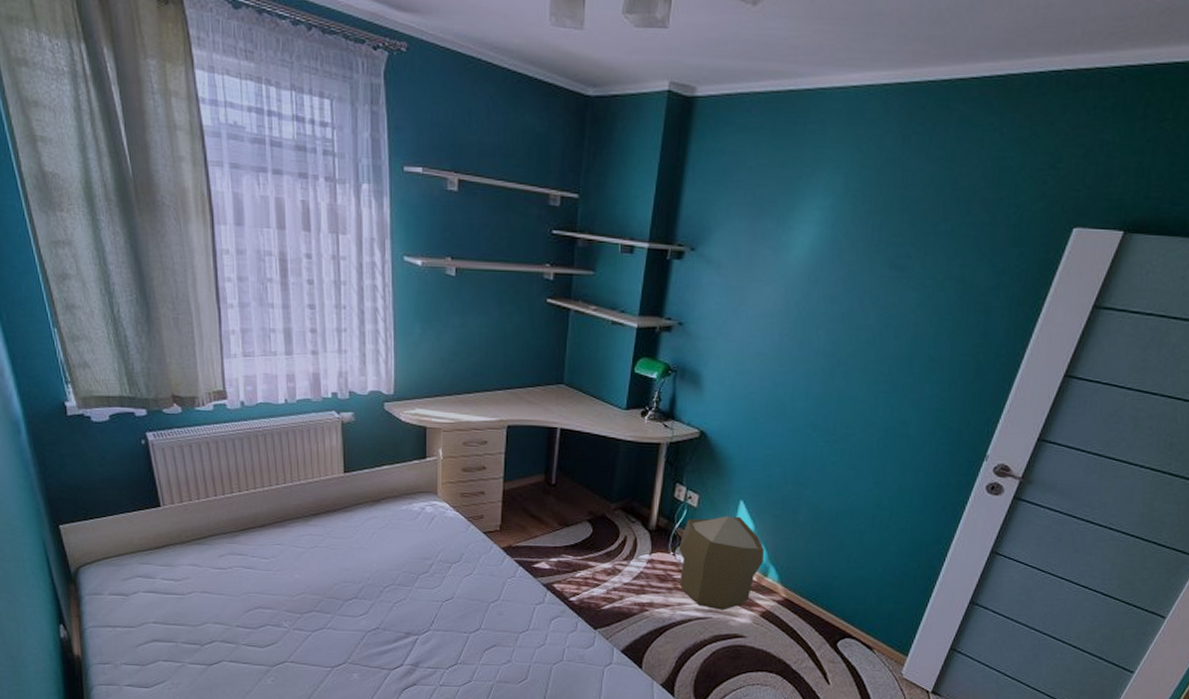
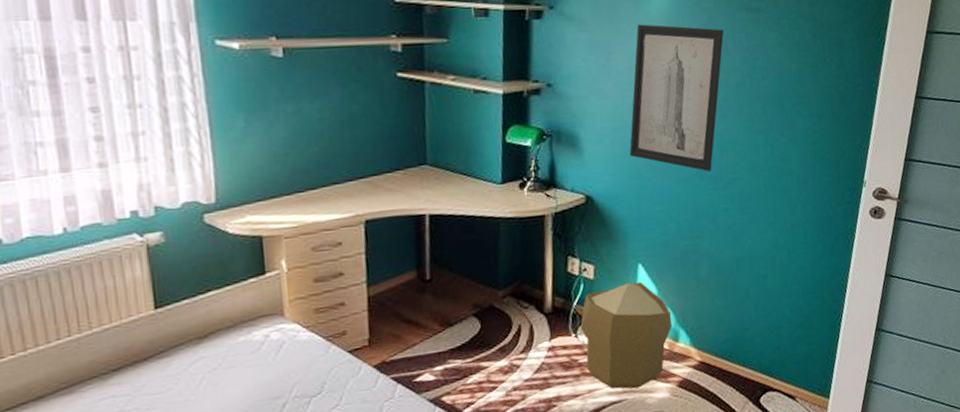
wall art: none [747,272,862,425] -> present [629,24,724,172]

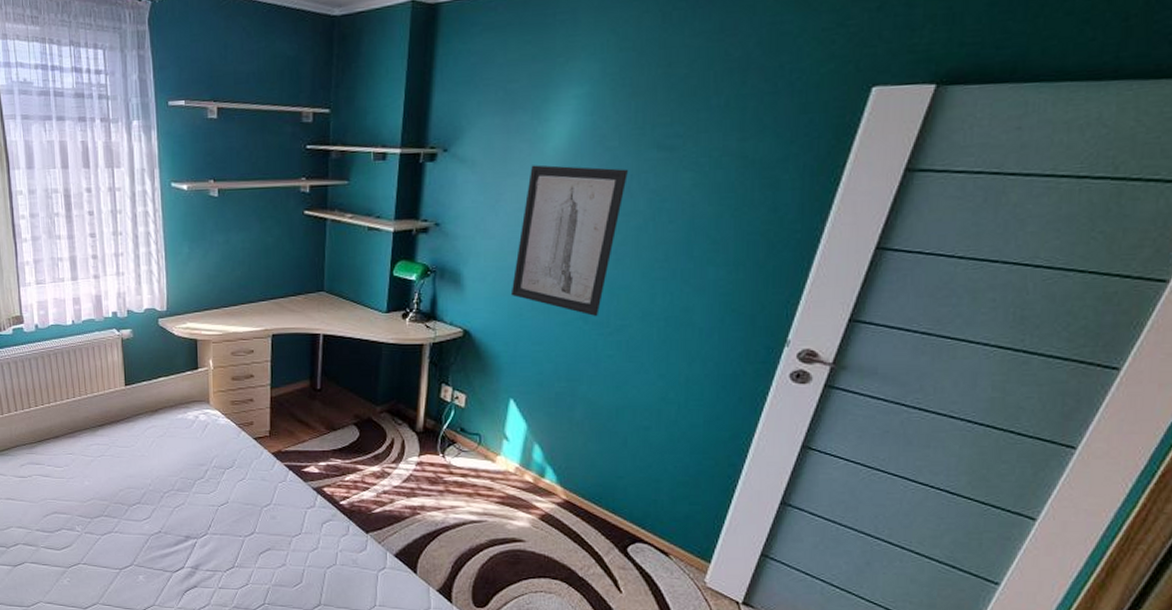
pouf: present [580,281,673,389] -> none [448,415,540,513]

